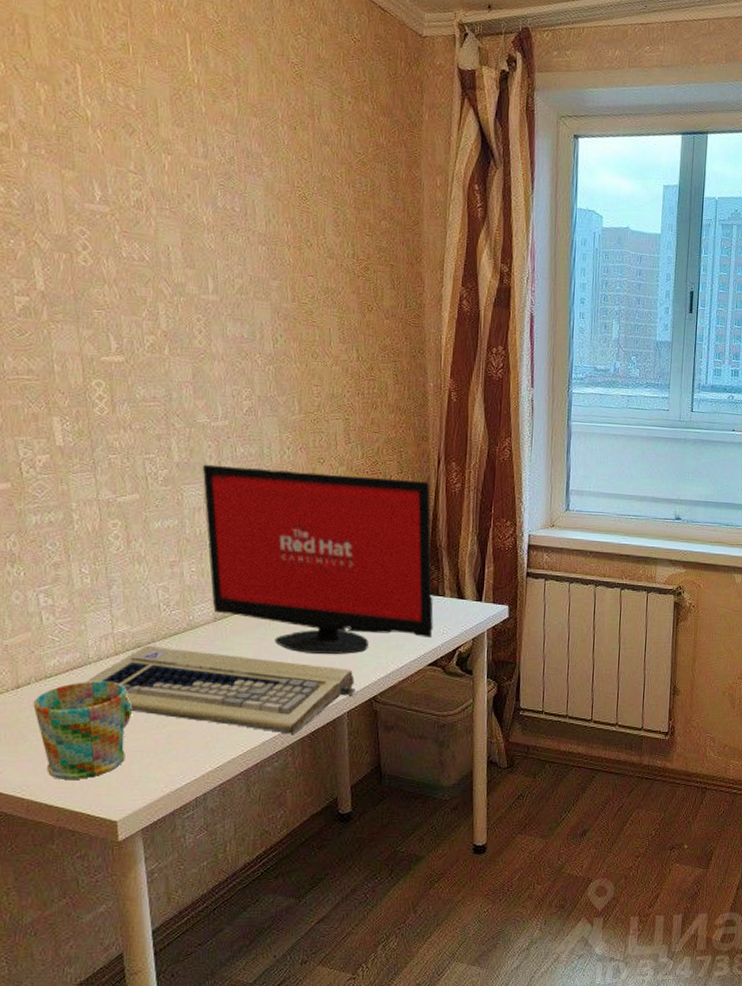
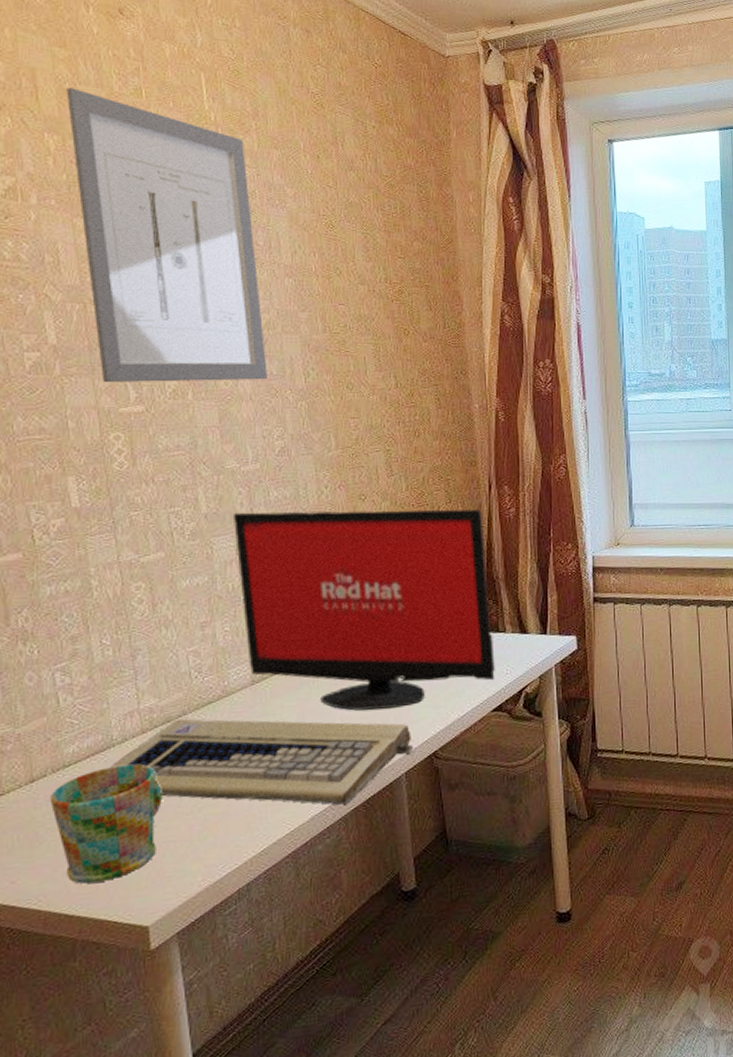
wall art: none [57,37,239,342] -> present [66,87,267,383]

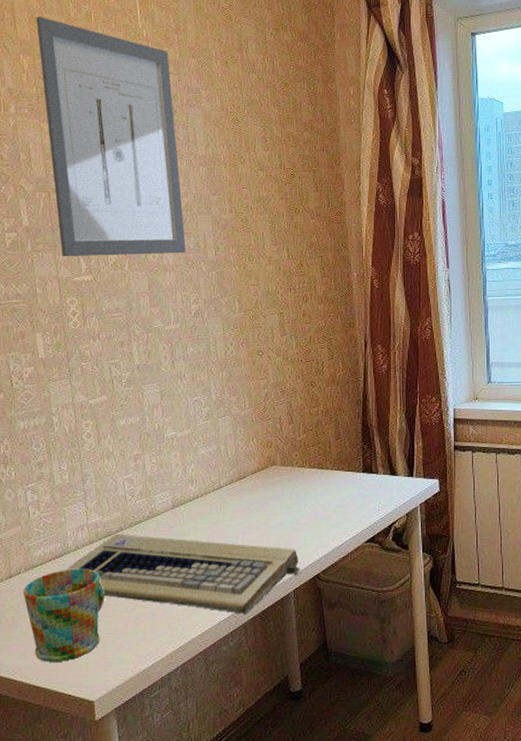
computer monitor: present [232,509,495,711] -> none [158,364,369,535]

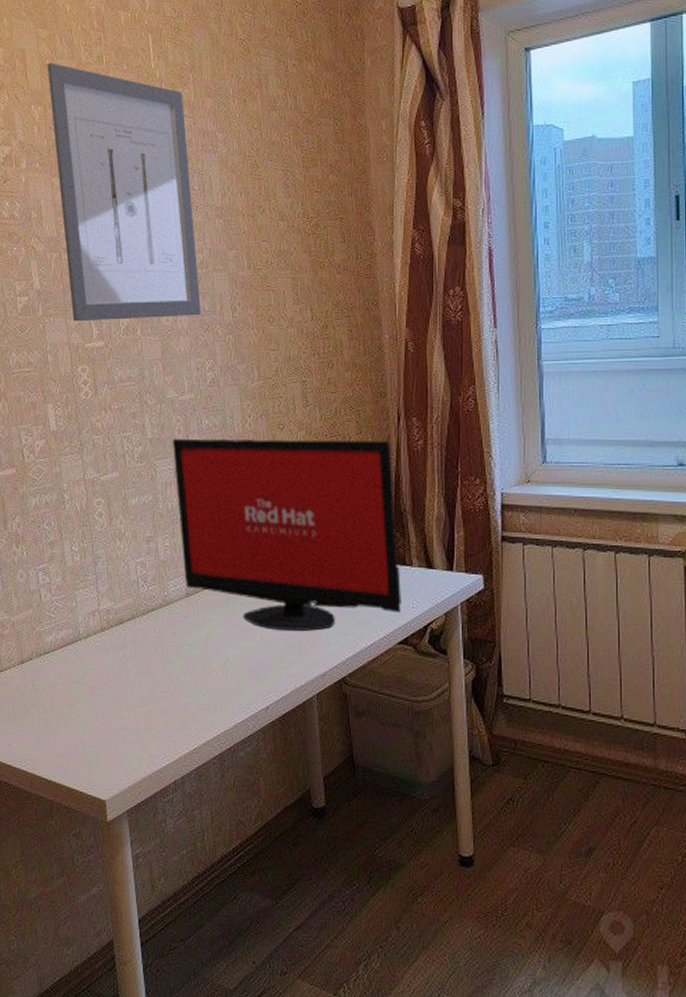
mug: present [23,568,105,662] -> none [35,657,116,756]
computer keyboard: present [67,534,300,614] -> none [78,622,324,717]
computer monitor: none [158,364,369,535] -> present [172,438,401,631]

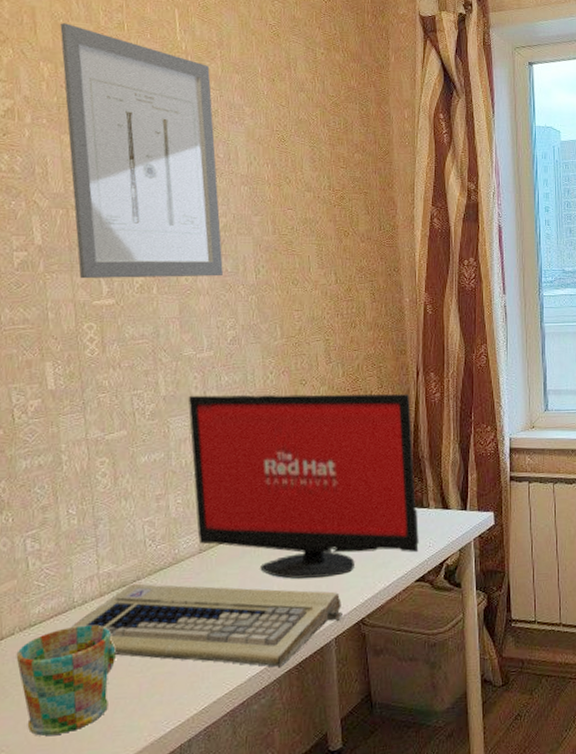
mug: none [35,657,116,756] -> present [16,625,116,736]
computer keyboard: none [78,622,324,717] -> present [71,583,343,667]

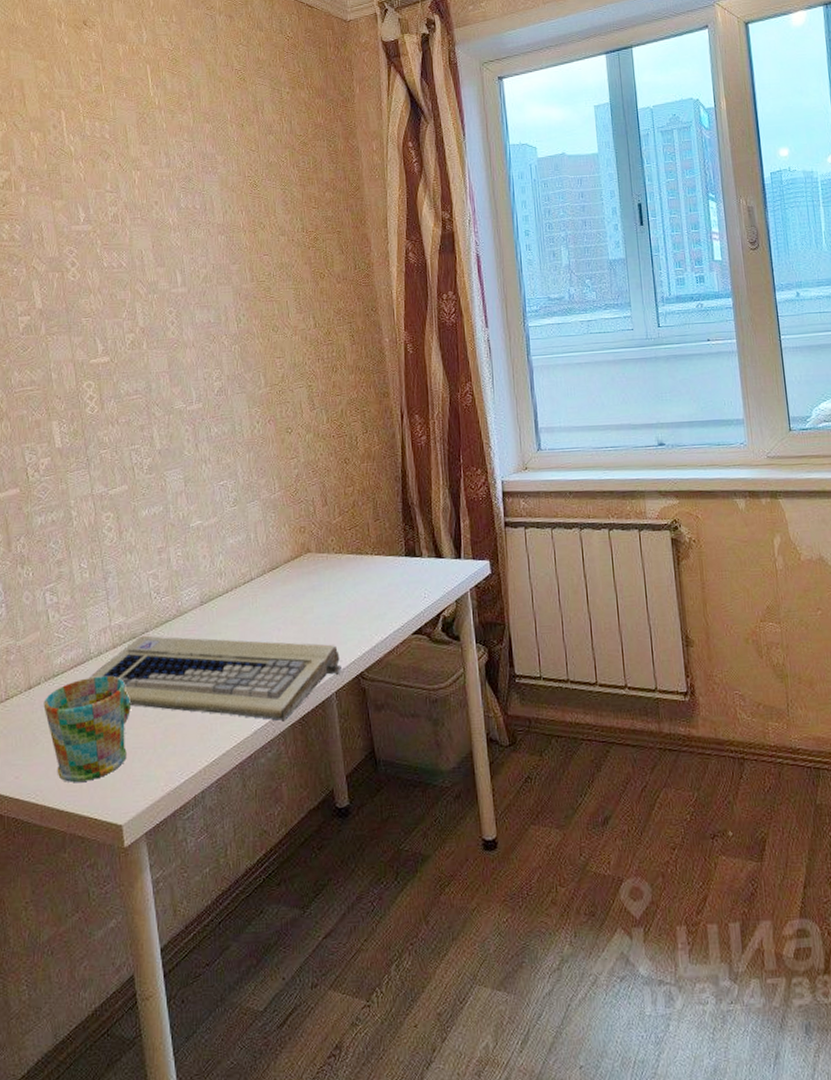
wall art: present [60,23,223,279] -> none [46,92,206,339]
computer monitor: present [188,394,419,579] -> none [181,438,414,631]

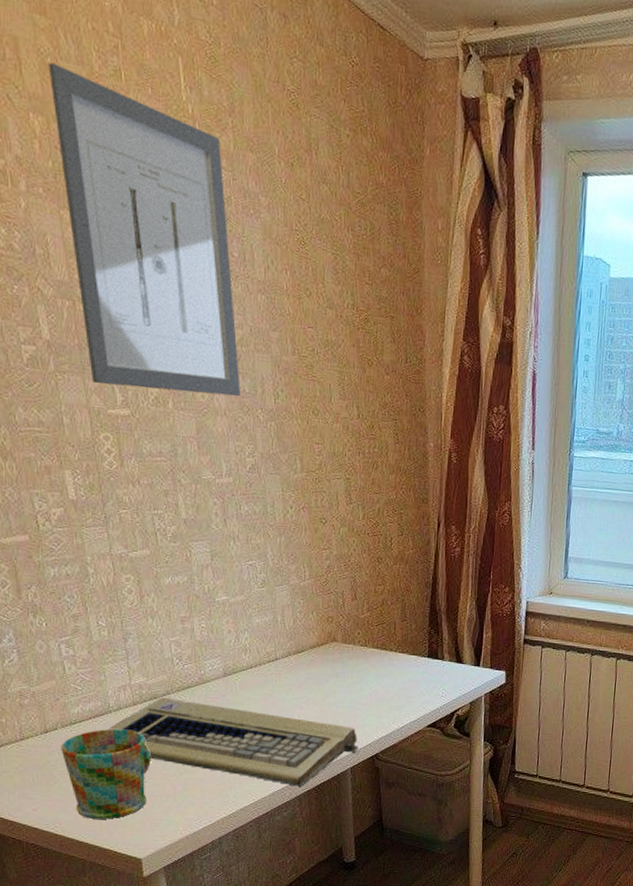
wall art: none [46,92,206,339] -> present [48,62,240,397]

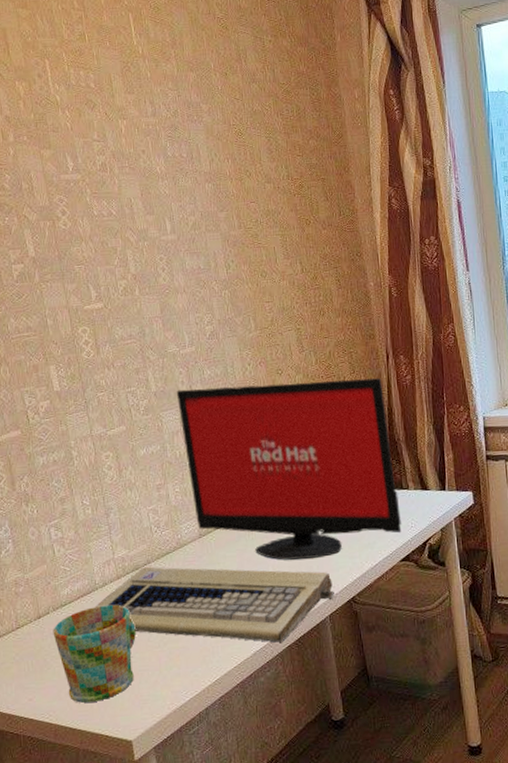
wall art: present [48,62,240,397] -> none [29,41,196,286]
computer monitor: none [208,521,433,713] -> present [176,378,402,560]

